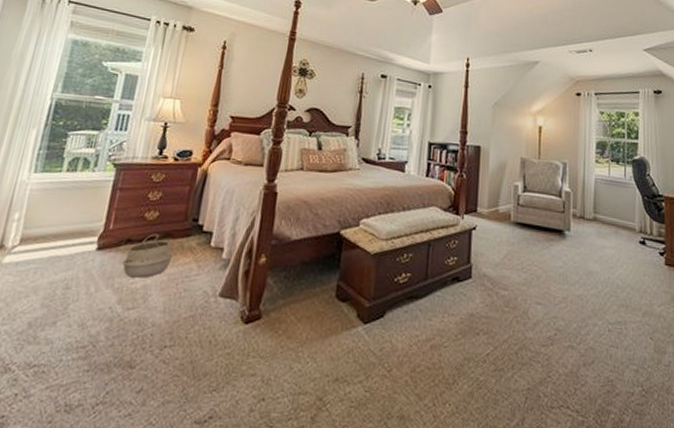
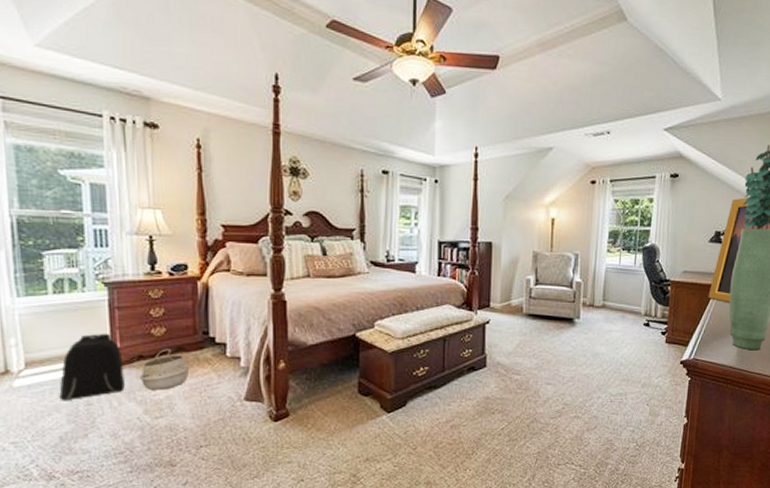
backpack: none [41,213,113,283] -> present [59,333,125,401]

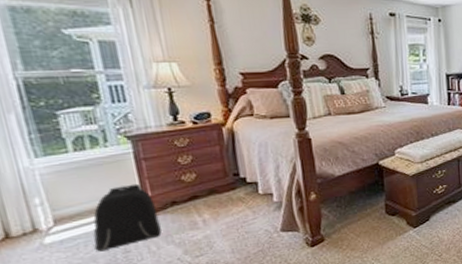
woven basket: present [140,349,190,390] -> none [175,192,225,232]

